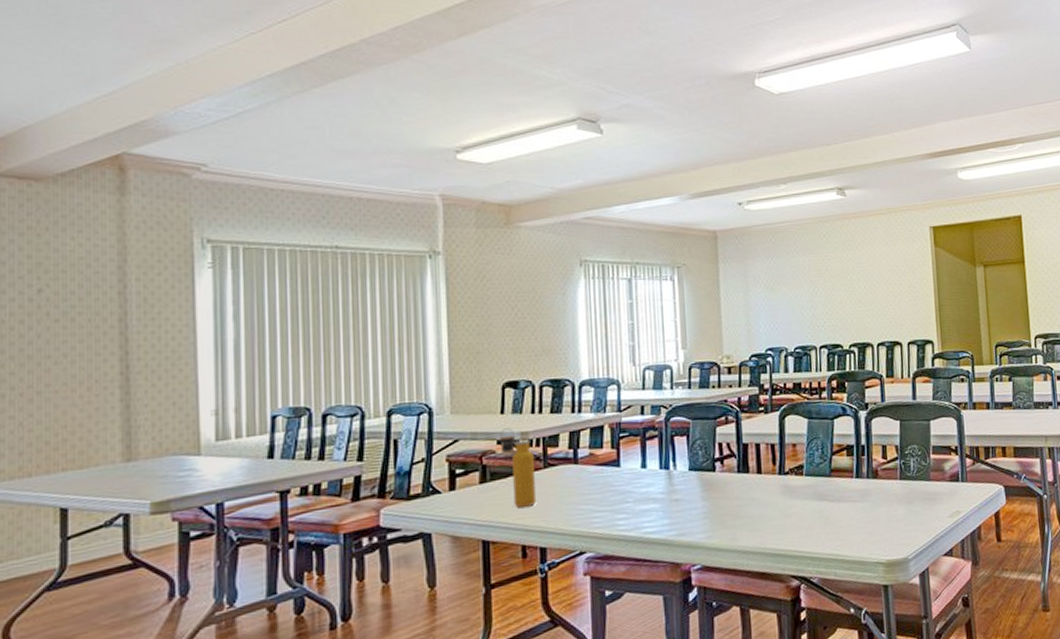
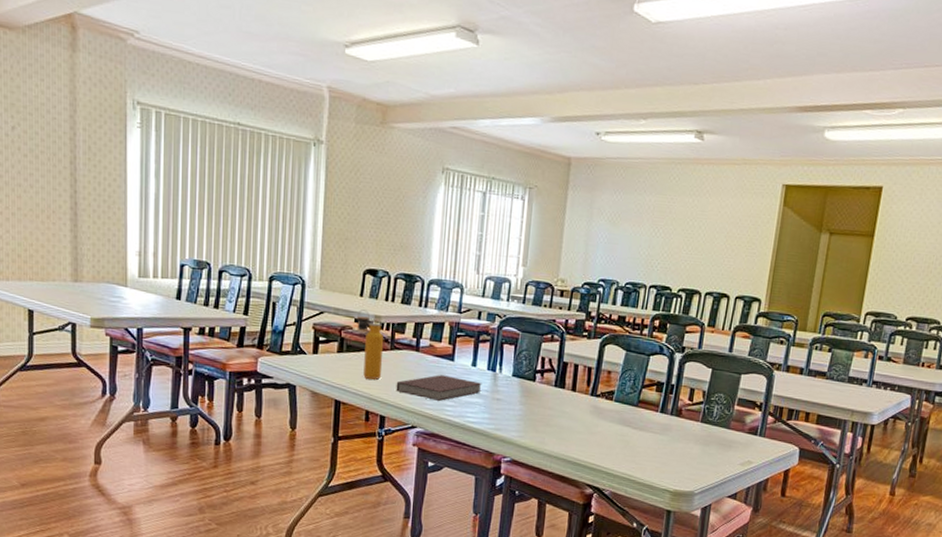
notebook: none [555,484,657,517] -> present [396,375,482,401]

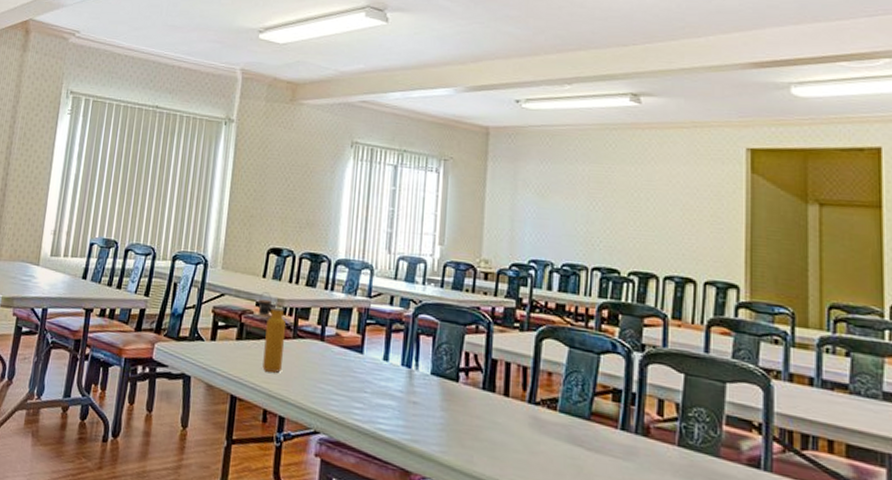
notebook: present [396,375,482,401] -> none [297,369,396,402]

